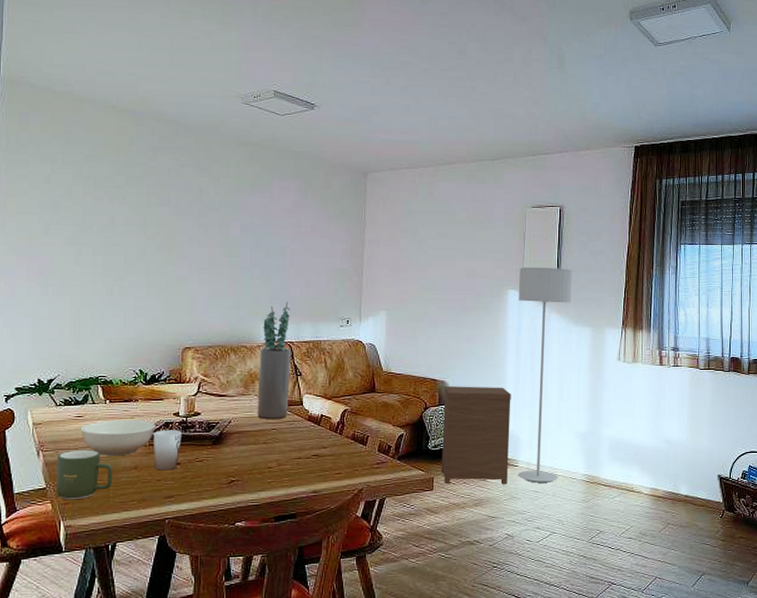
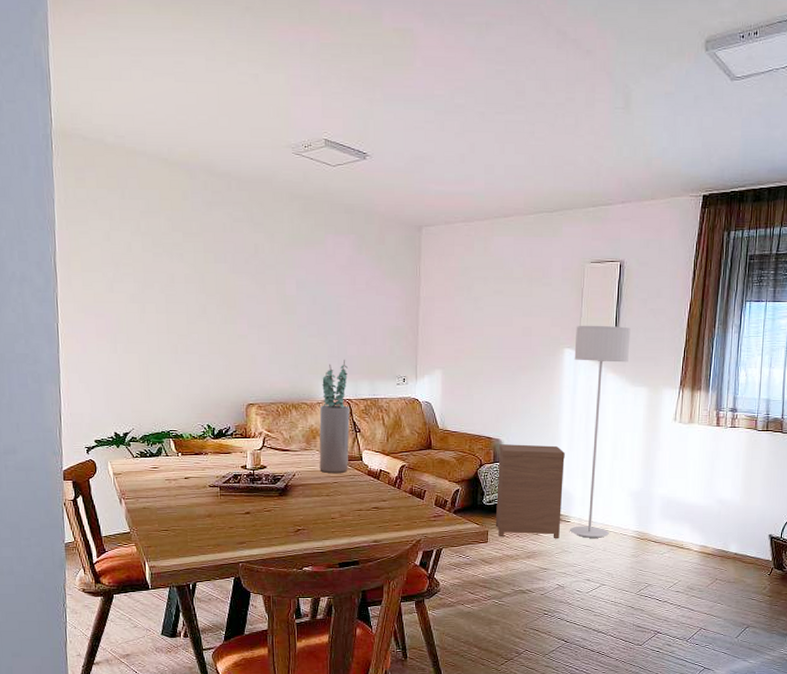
mug: present [56,449,113,500] -> none [137,498,190,544]
bowl: present [80,420,155,456] -> none [156,472,225,505]
cup: present [153,429,182,471] -> none [224,481,250,519]

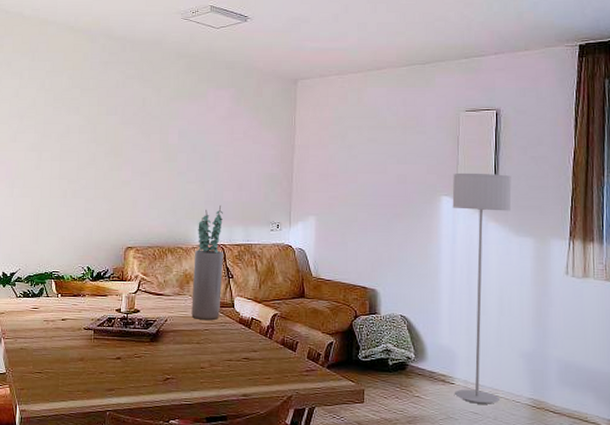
nightstand: present [495,444,565,538] -> none [372,295,446,402]

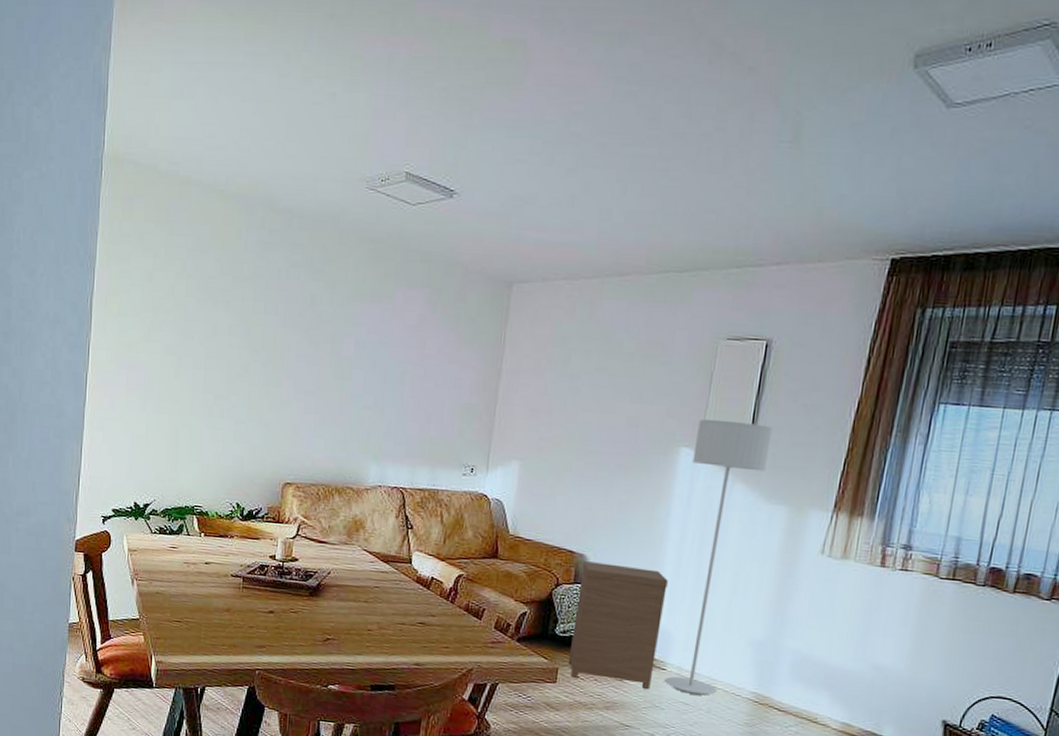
vase: present [191,206,223,321] -> none [359,440,405,577]
nightstand: none [372,295,446,402] -> present [568,561,668,689]

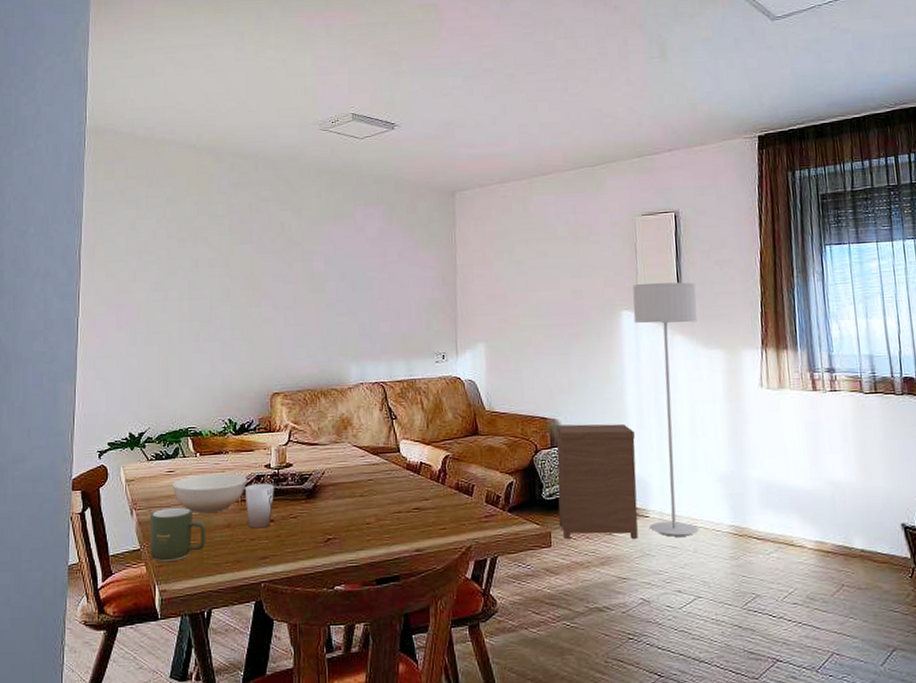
mug: none [148,582,206,636] -> present [149,507,206,563]
bowl: none [174,555,250,595] -> present [172,473,247,514]
cup: none [246,572,277,618] -> present [246,483,274,529]

